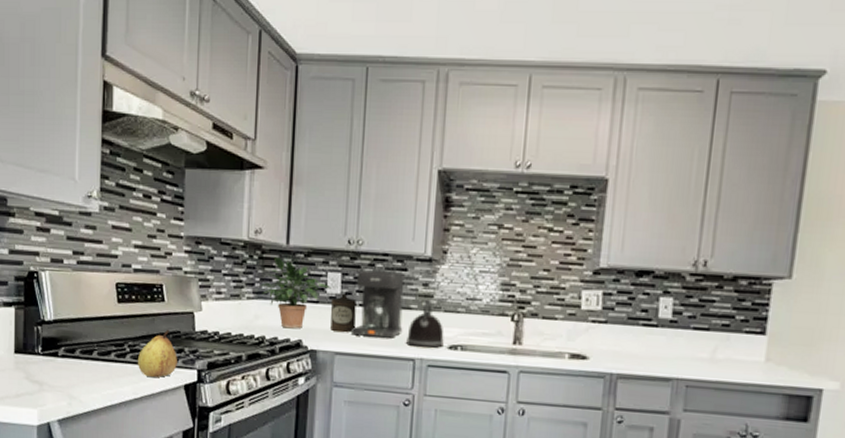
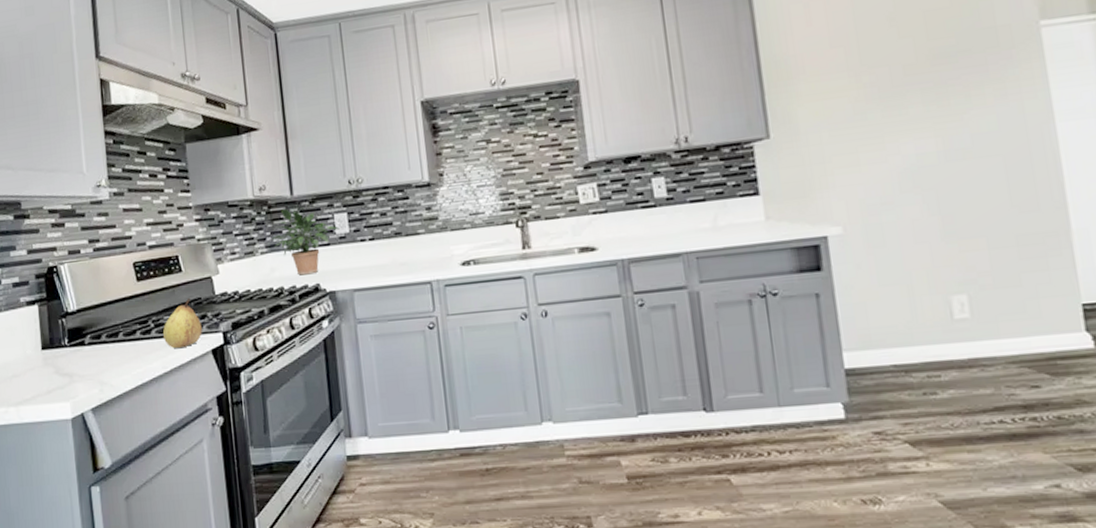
canister: present [330,293,357,333] -> none [341,231,369,270]
coffee maker: present [352,270,405,338] -> none [361,201,415,270]
kettle: present [406,299,444,349] -> none [419,221,456,270]

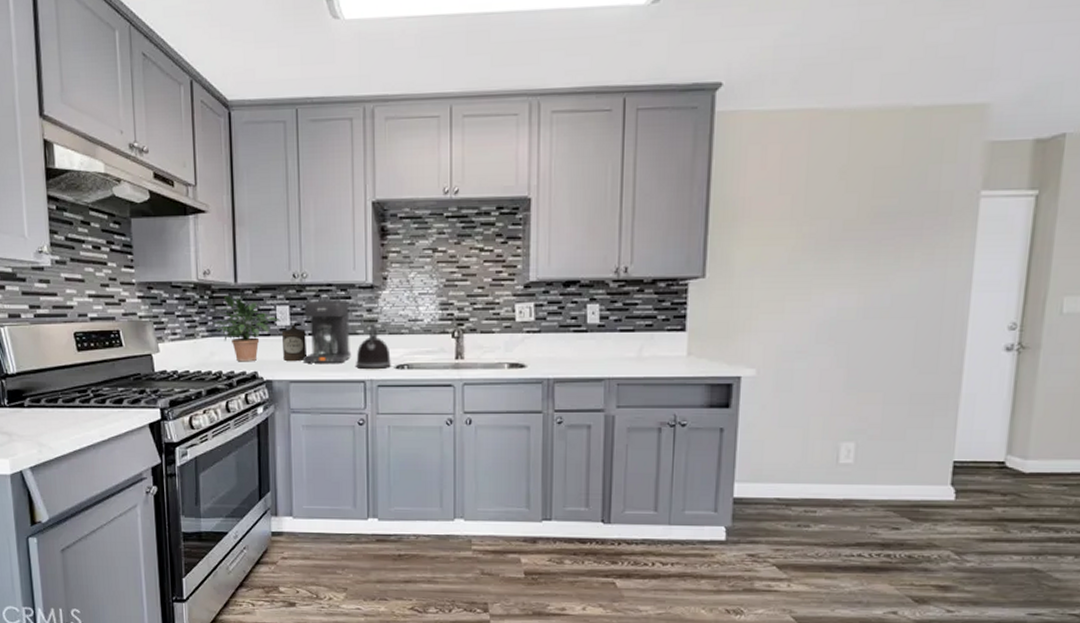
fruit: present [162,297,202,348] -> none [101,372,140,418]
canister: none [341,231,369,270] -> present [281,324,306,362]
coffee maker: none [361,201,415,270] -> present [303,301,352,363]
kettle: none [419,221,456,270] -> present [356,323,391,370]

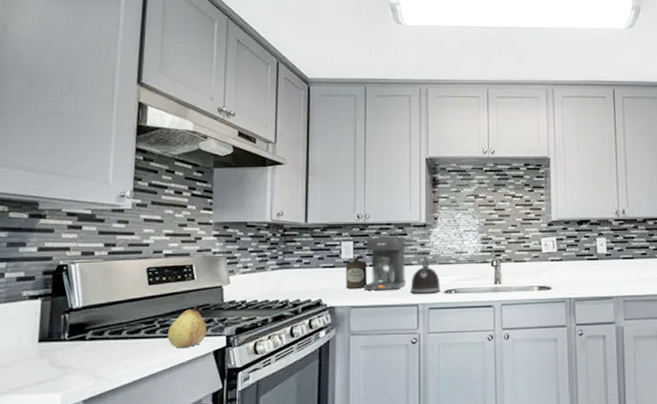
fruit: none [101,372,140,418] -> present [167,303,207,347]
potted plant: present [212,296,281,362] -> none [282,233,345,291]

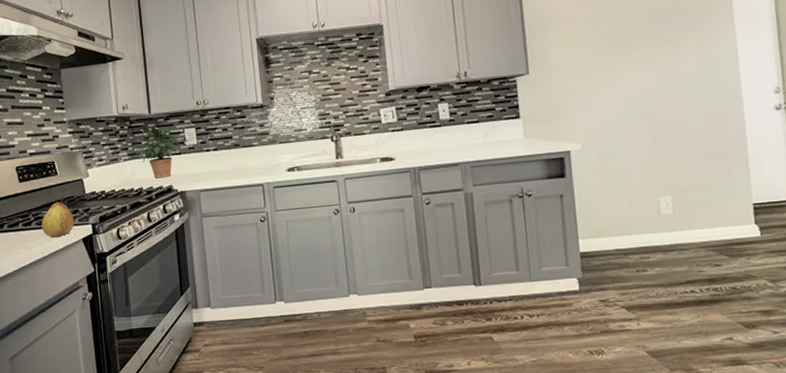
potted plant: none [282,233,345,291] -> present [132,124,189,179]
canister: present [345,257,367,290] -> none [190,143,213,174]
coffee maker: present [364,237,407,291] -> none [207,119,250,174]
kettle: present [410,255,440,295] -> none [254,136,283,175]

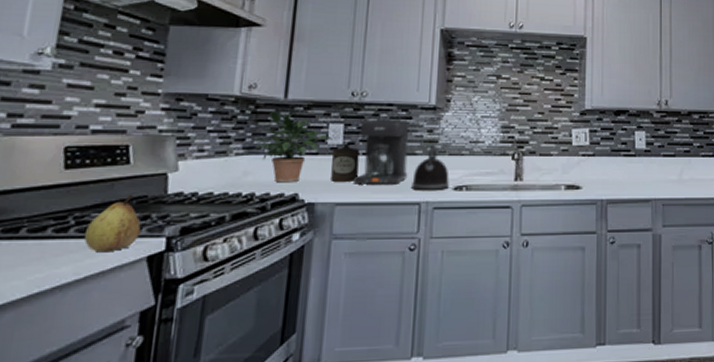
canister: none [190,143,213,174] -> present [331,143,360,183]
coffee maker: none [207,119,250,174] -> present [354,120,410,184]
kettle: none [254,136,283,175] -> present [412,144,449,191]

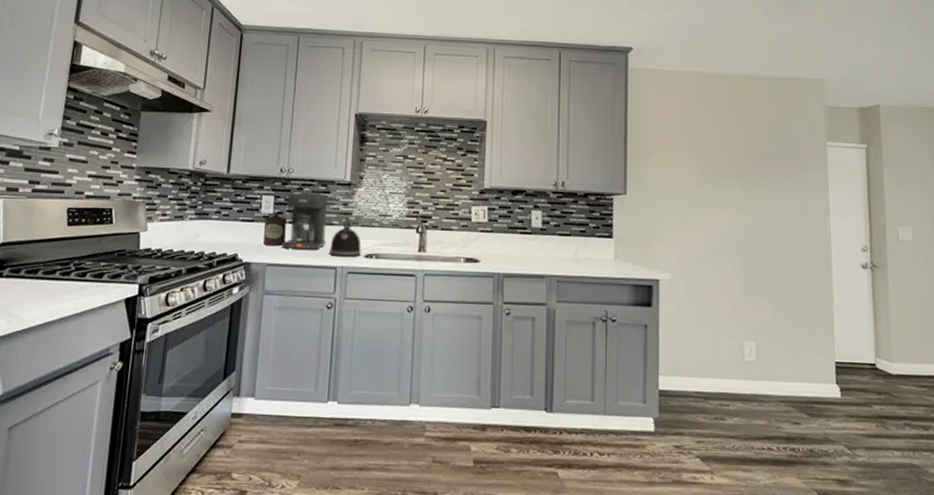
fruit: present [84,194,141,251] -> none [81,248,121,293]
potted plant: present [251,111,333,183] -> none [201,183,265,245]

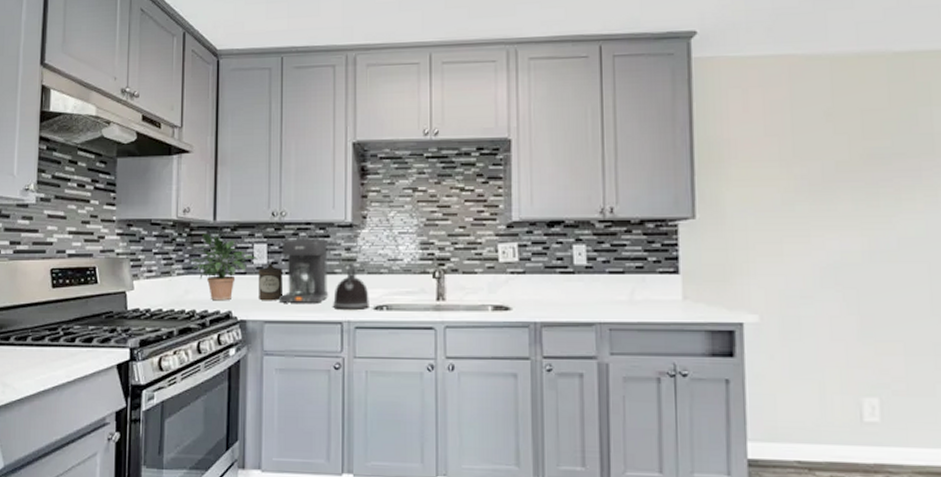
potted plant: none [201,183,265,245] -> present [189,233,258,301]

